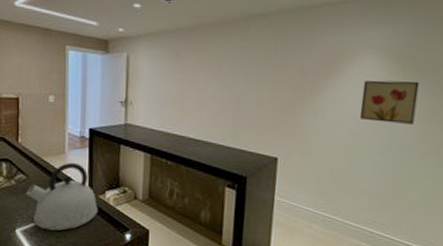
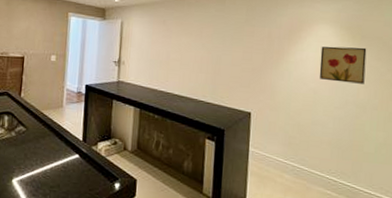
kettle: present [26,162,98,231] -> none [25,115,91,181]

